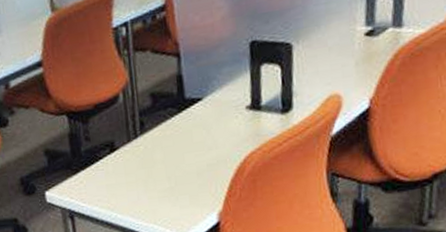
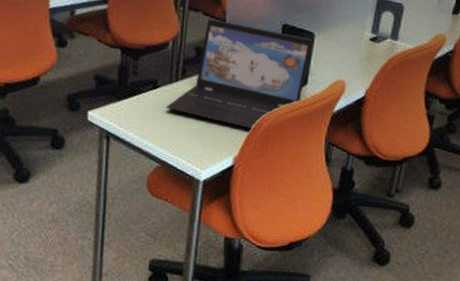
laptop: none [129,51,291,177] -> present [166,18,312,130]

